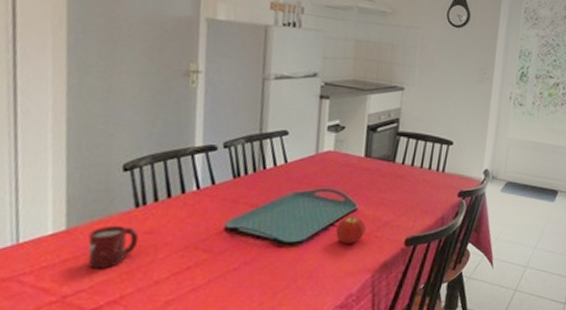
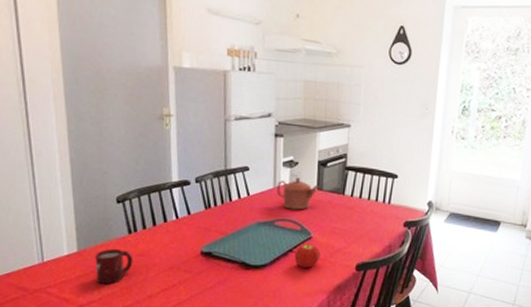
teapot: none [319,143,369,179] -> present [276,177,320,210]

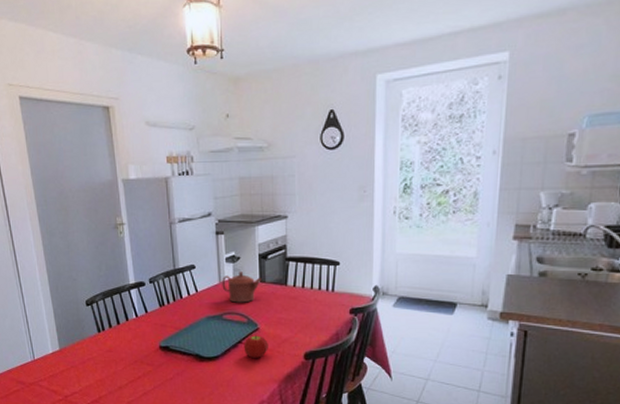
cup: present [95,248,134,284] -> none [73,346,104,378]

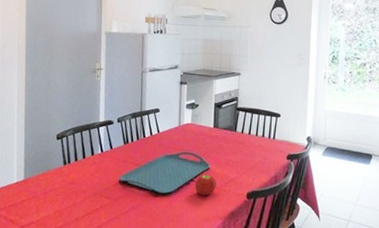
teapot: present [222,272,263,303] -> none [181,117,216,145]

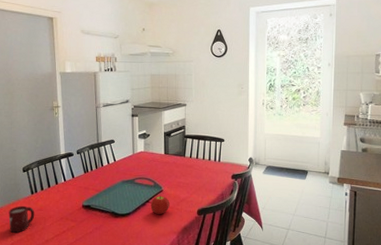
cup: none [36,177,66,208] -> present [8,205,35,233]

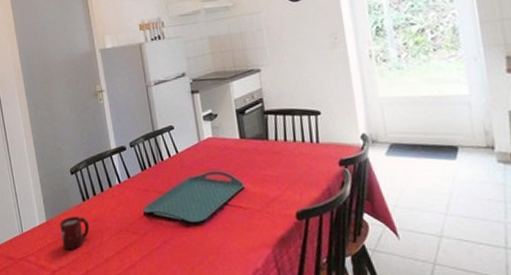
fruit: present [150,196,170,214] -> none [230,195,257,221]

